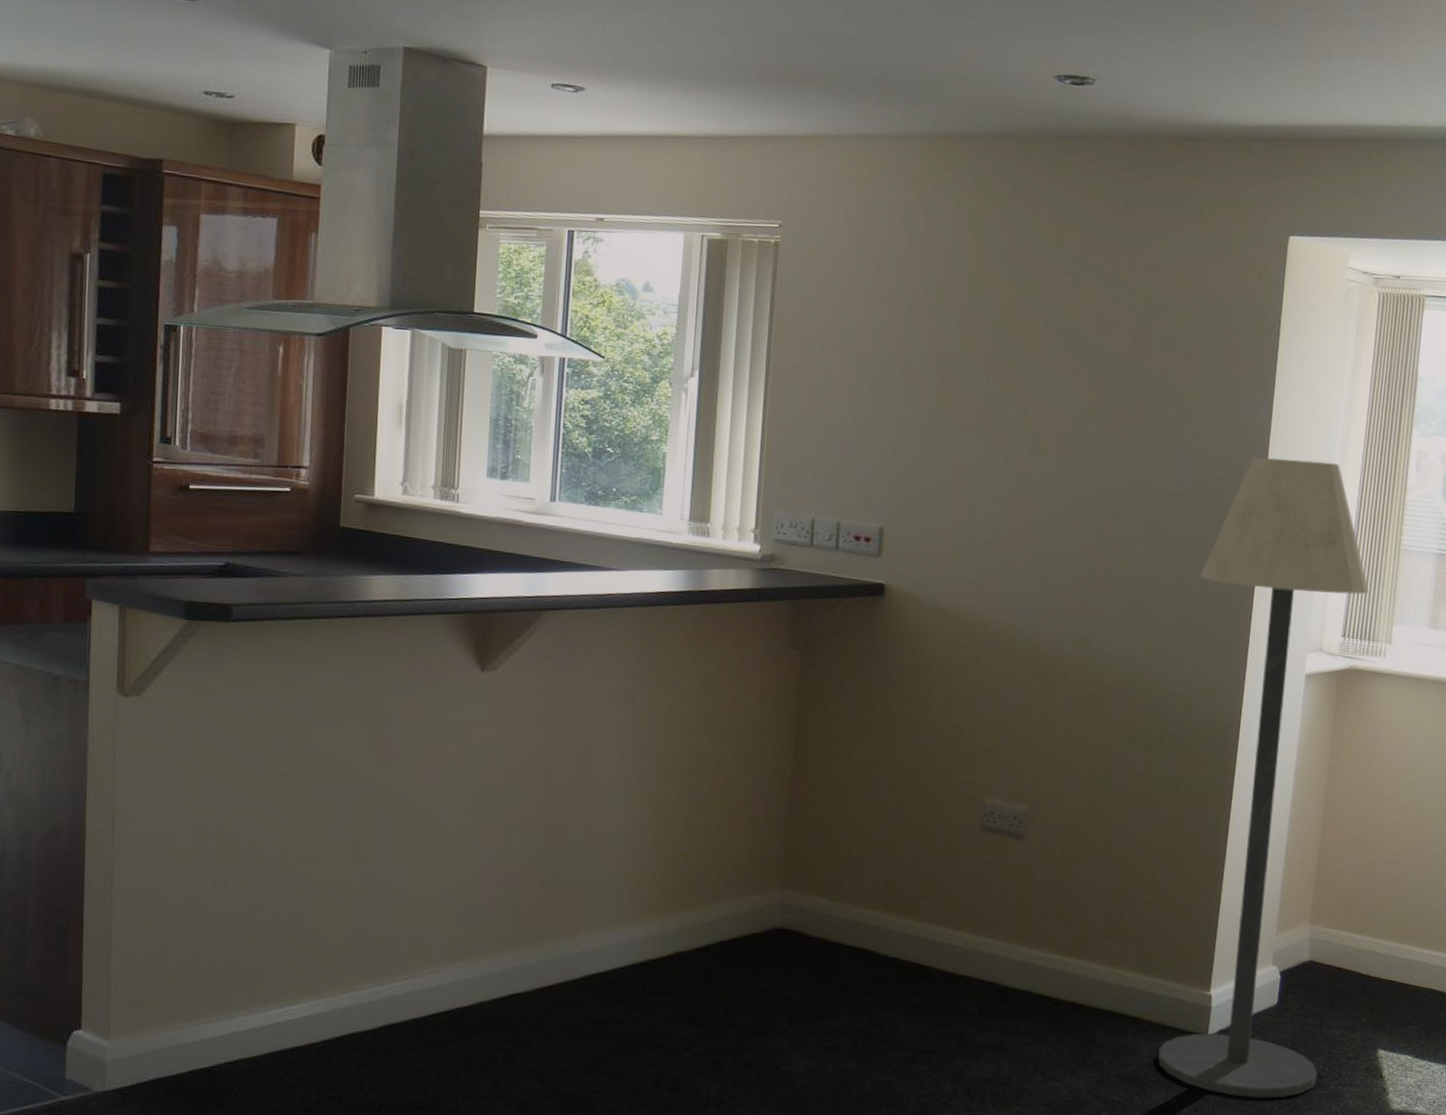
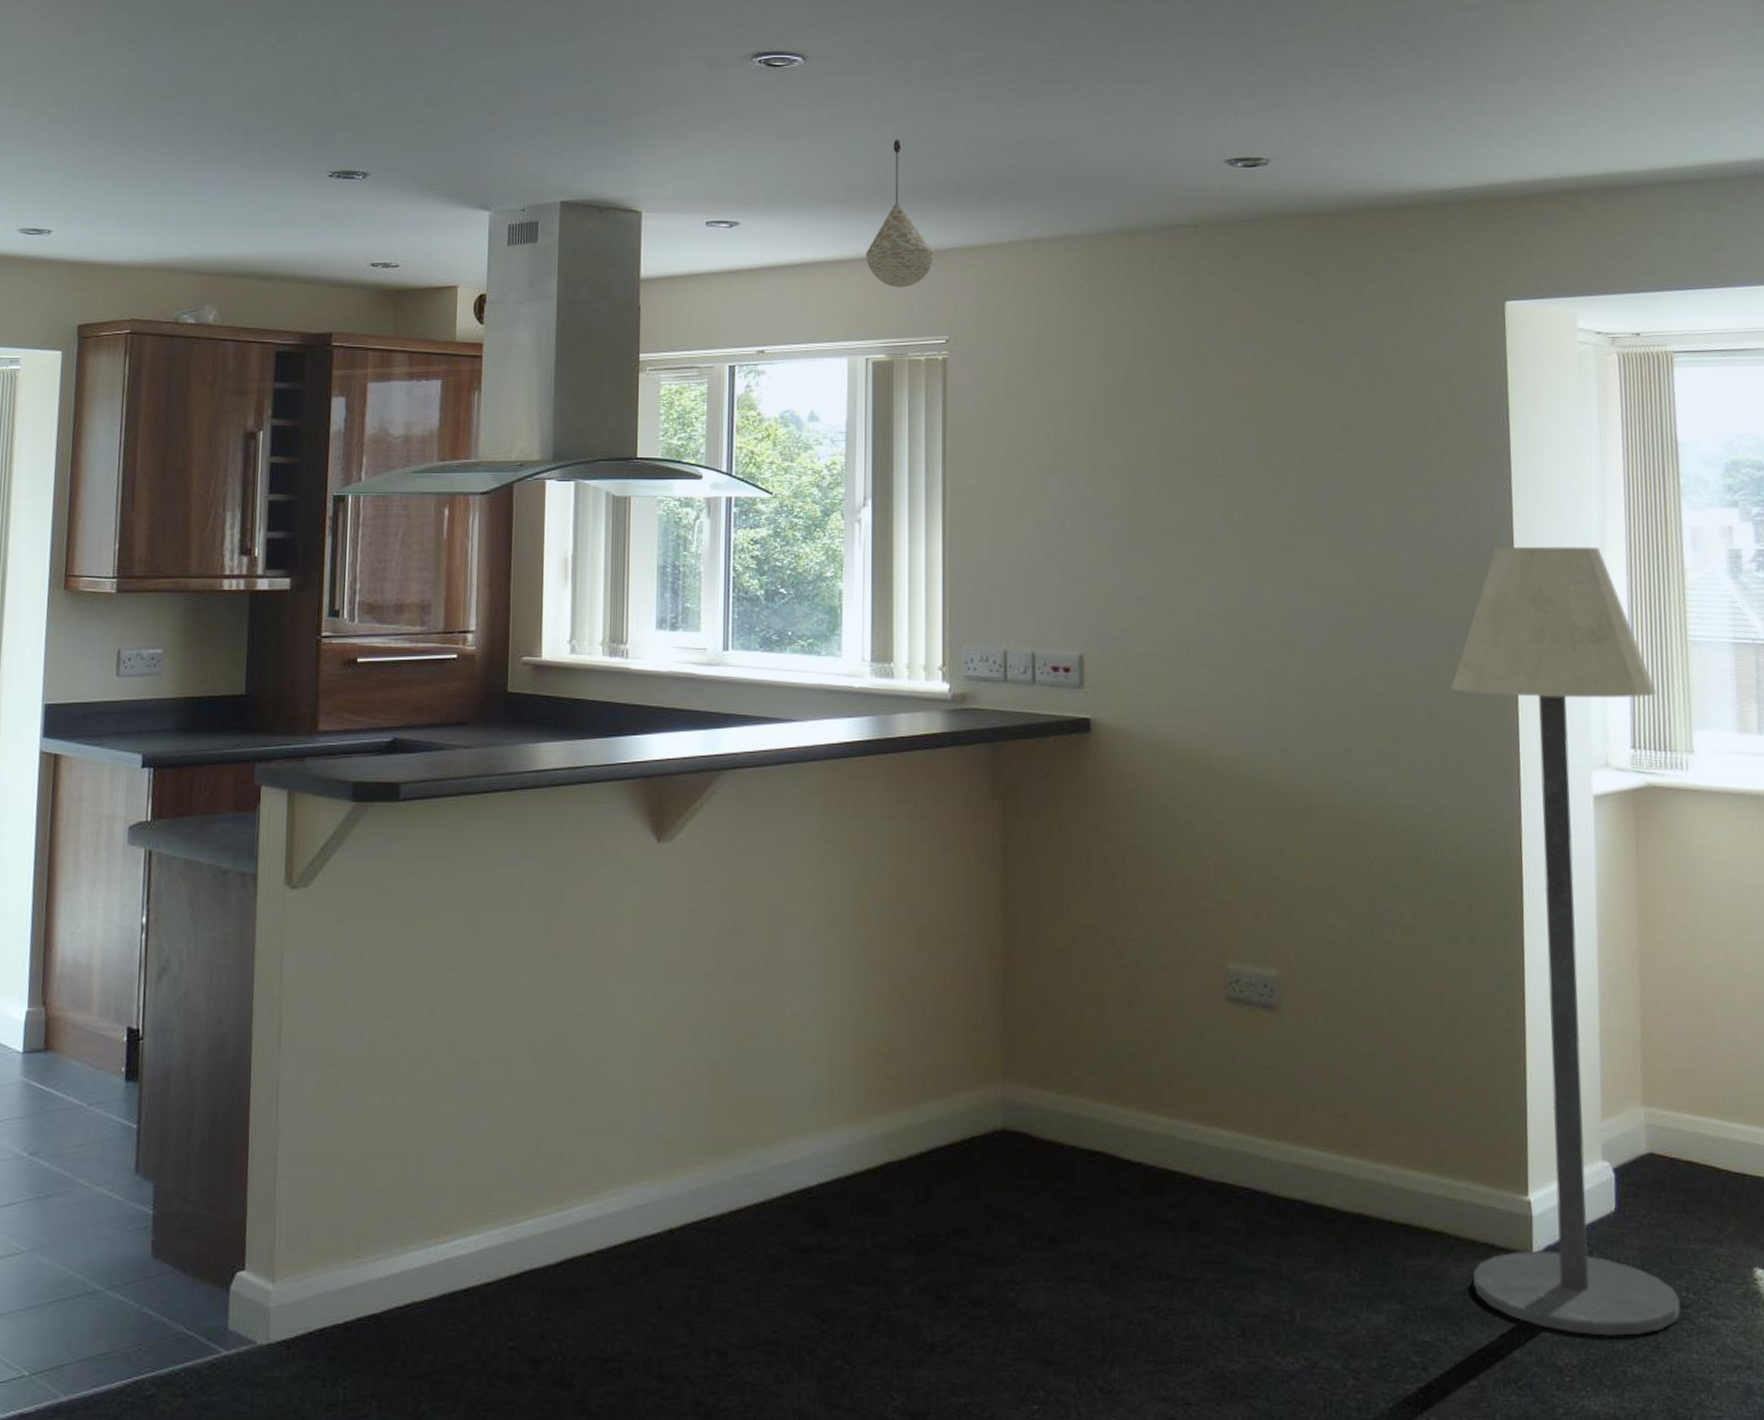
pendant light: none [707,20,774,170] -> present [865,139,935,288]

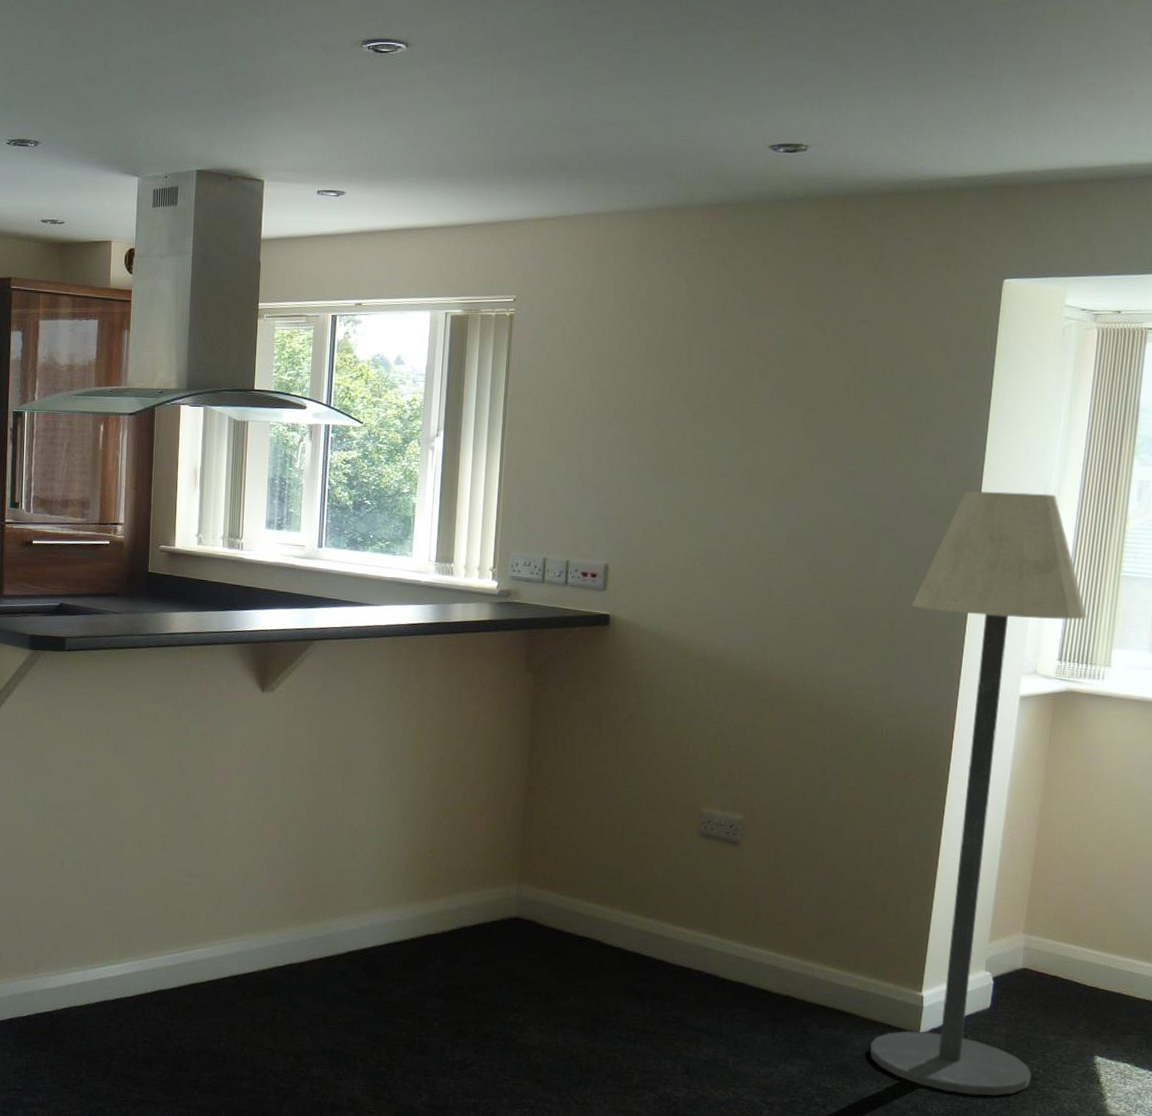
pendant light: present [865,139,935,288] -> none [450,121,509,253]

